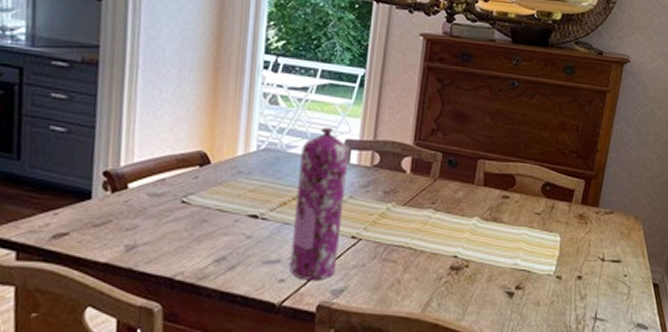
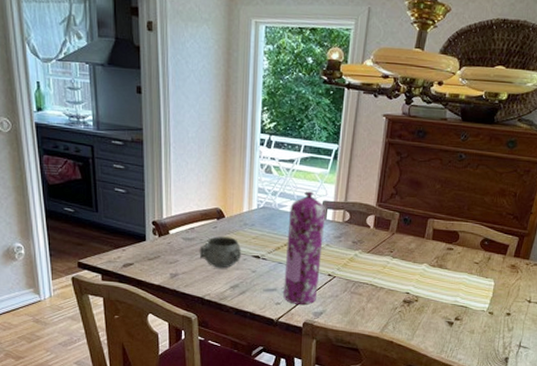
decorative bowl: none [170,190,233,235] -> present [199,236,242,269]

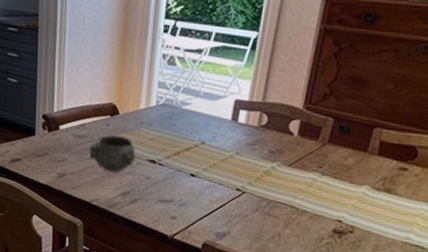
gas cylinder: present [283,191,326,305] -> none [180,87,238,223]

